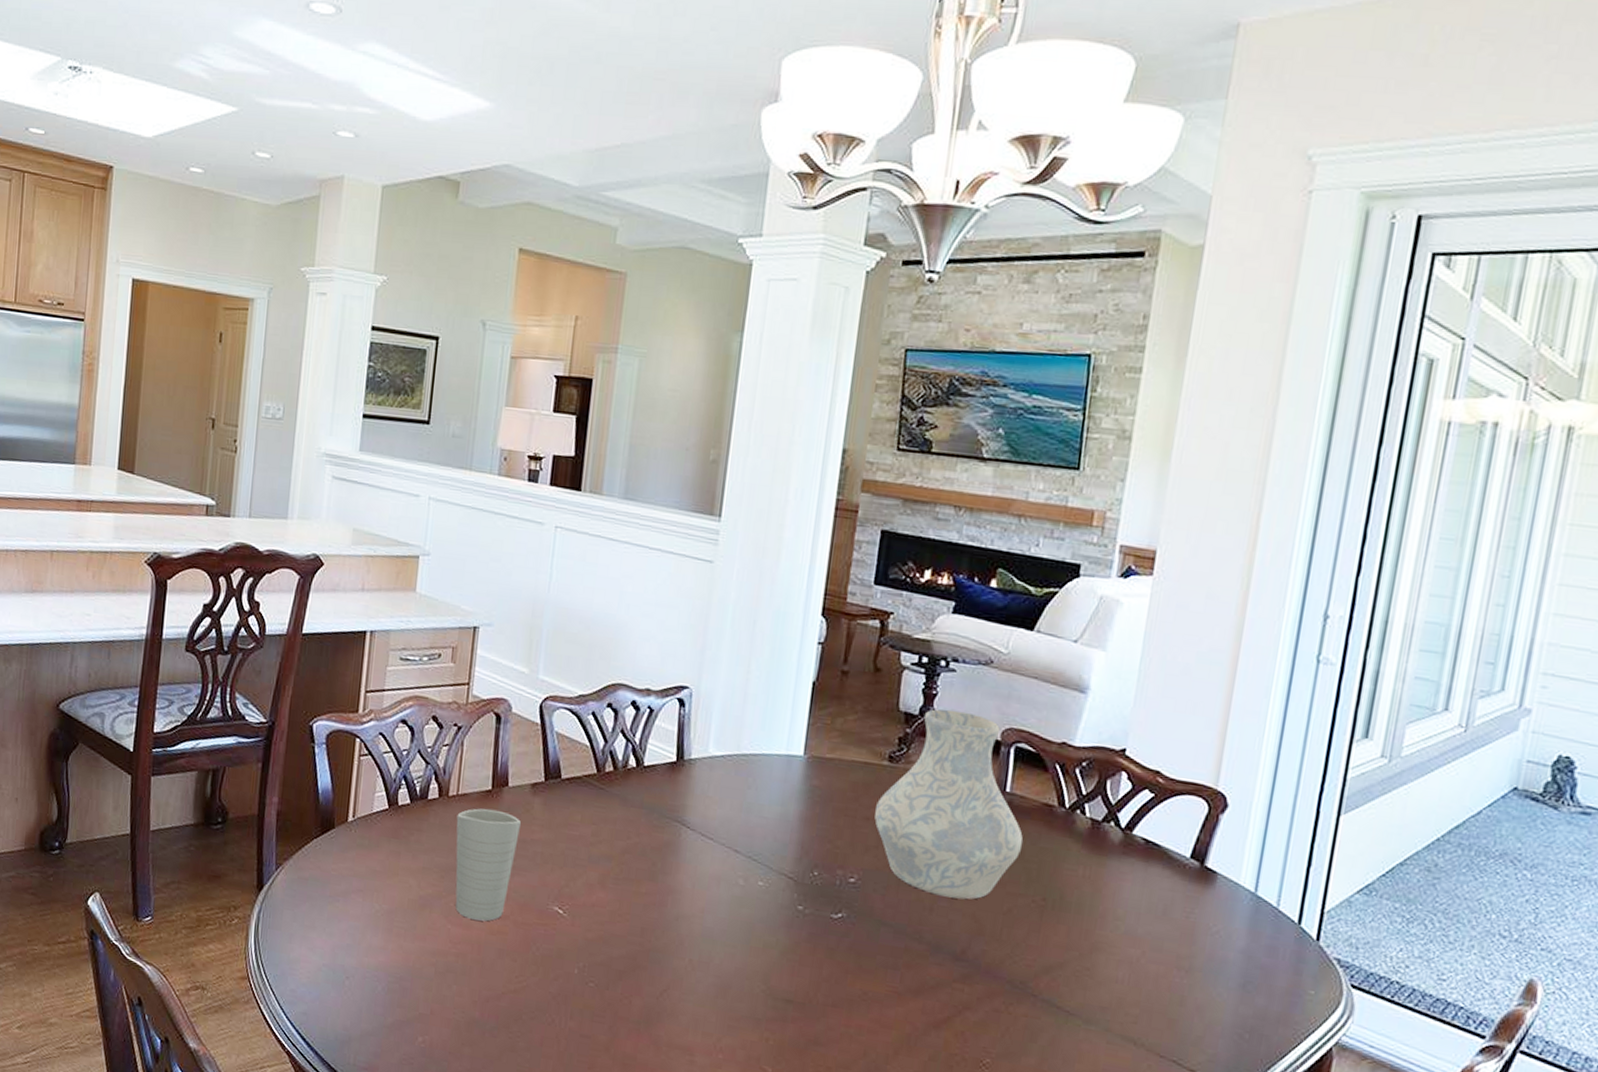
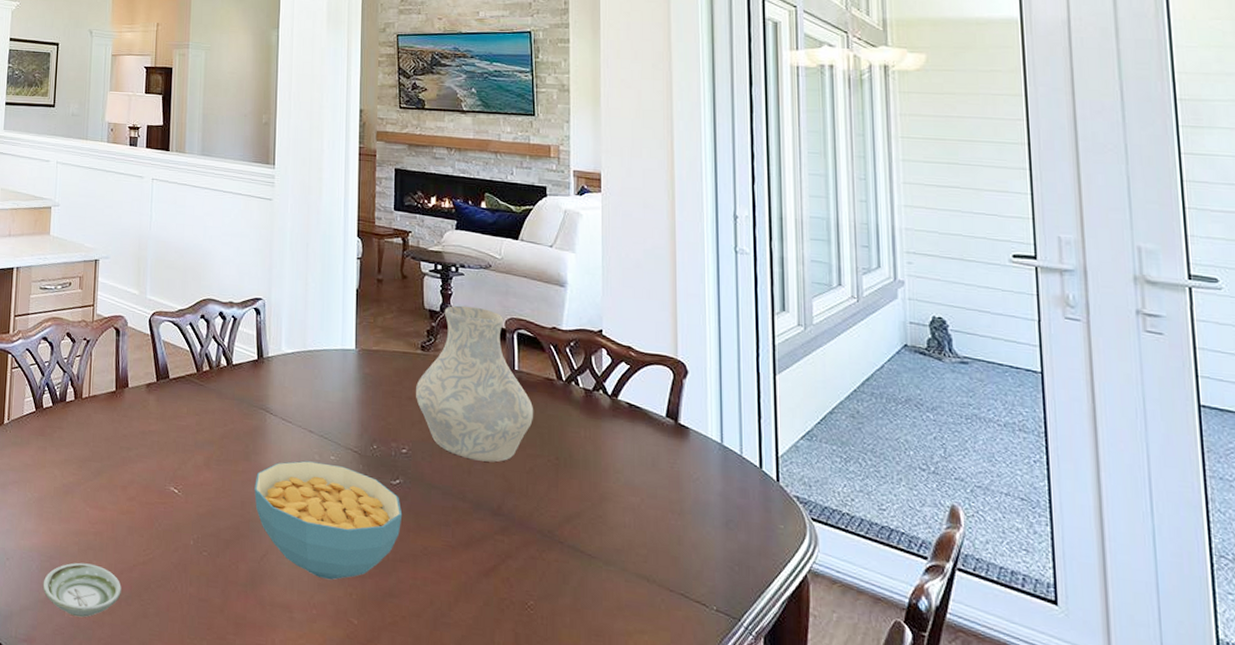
saucer: none [389,986,486,1048] -> present [42,562,121,618]
cup: present [455,808,521,922] -> none [89,406,140,503]
cereal bowl: none [658,885,842,1022] -> present [254,460,403,580]

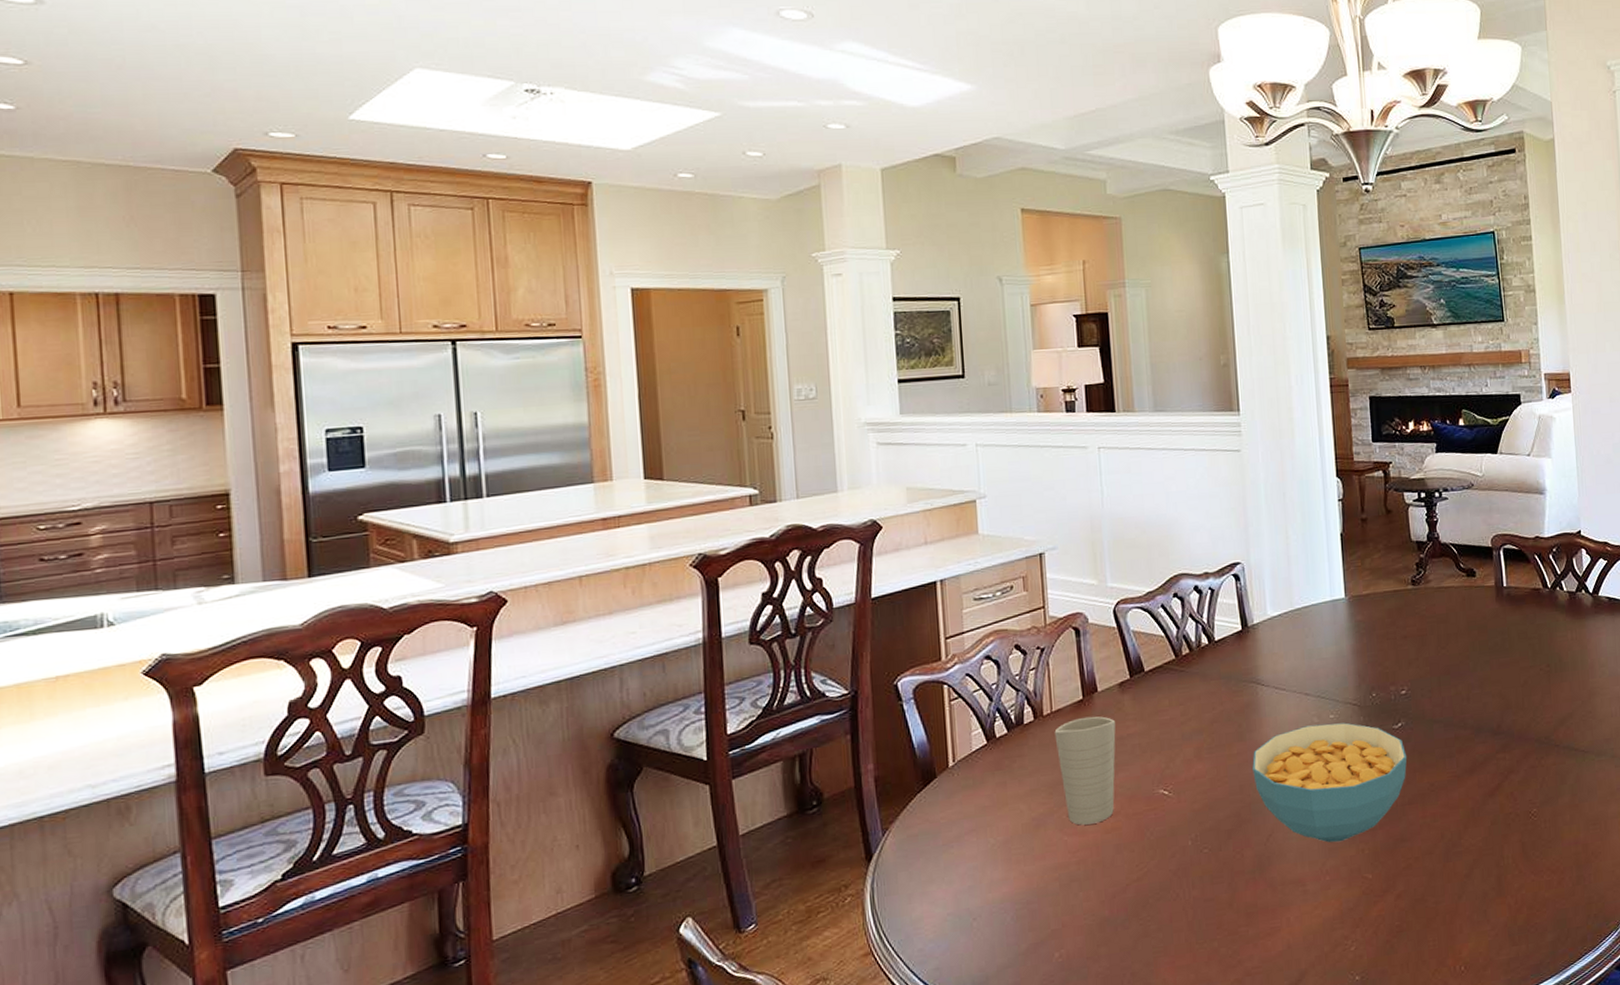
saucer: present [42,562,121,618] -> none [1021,896,1116,959]
cup: none [89,406,140,503] -> present [1054,716,1116,826]
vase: present [416,305,533,463] -> none [1410,530,1524,686]

